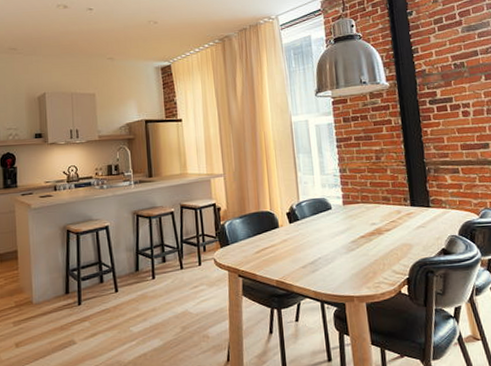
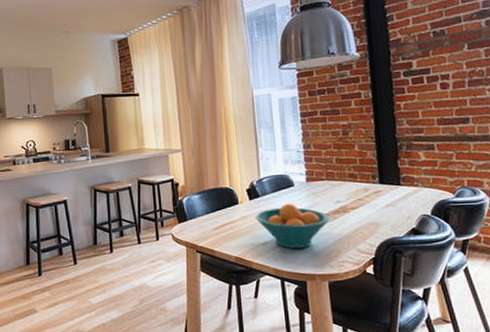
fruit bowl: none [295,226,365,271] -> present [255,203,329,249]

